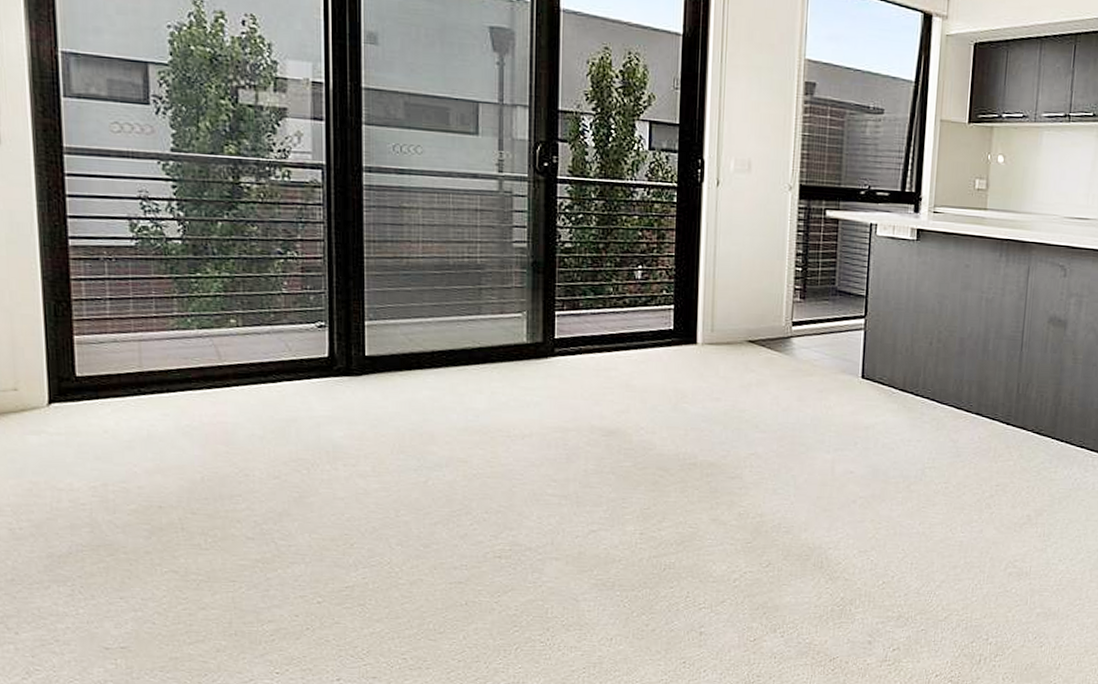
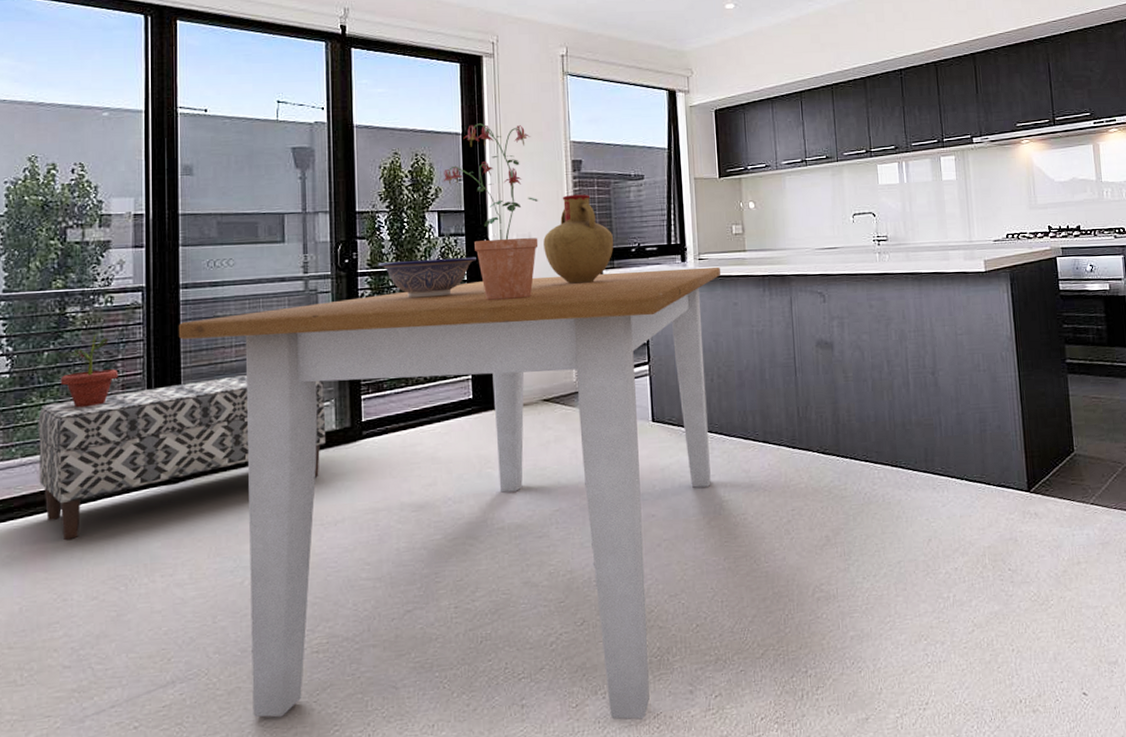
bench: none [213,273,517,418] -> present [38,374,326,541]
potted plant: none [236,207,298,286] -> present [60,331,119,408]
table: none [361,205,956,661] -> present [178,266,720,720]
decorative bowl: none [580,171,689,217] -> present [378,256,476,298]
potted plant: none [657,24,768,230] -> present [443,123,543,301]
vase: none [764,121,843,223] -> present [543,194,614,284]

